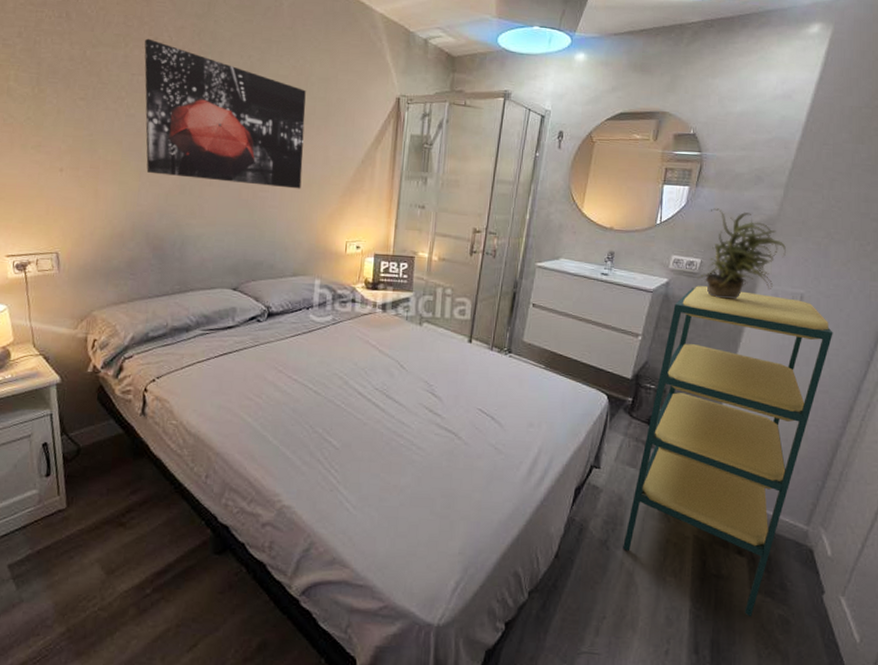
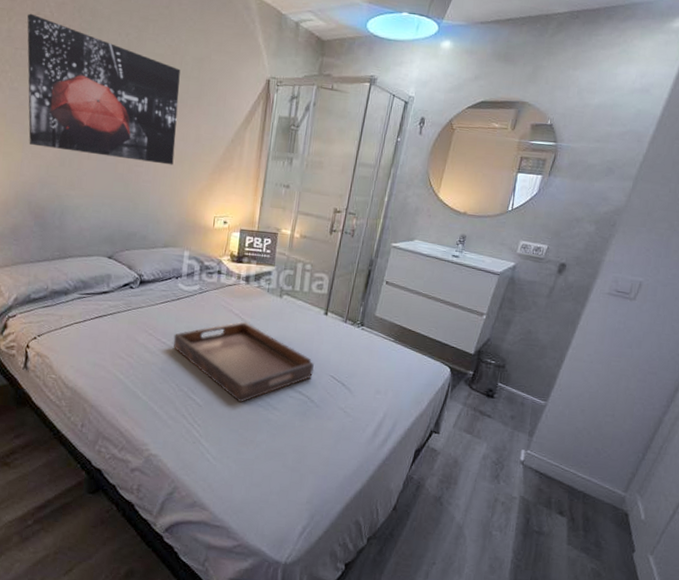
serving tray: none [305,353,460,444] -> present [173,321,314,403]
shelving unit: present [623,286,833,616] -> none [455,270,667,569]
potted plant: present [698,208,786,299] -> none [543,197,630,284]

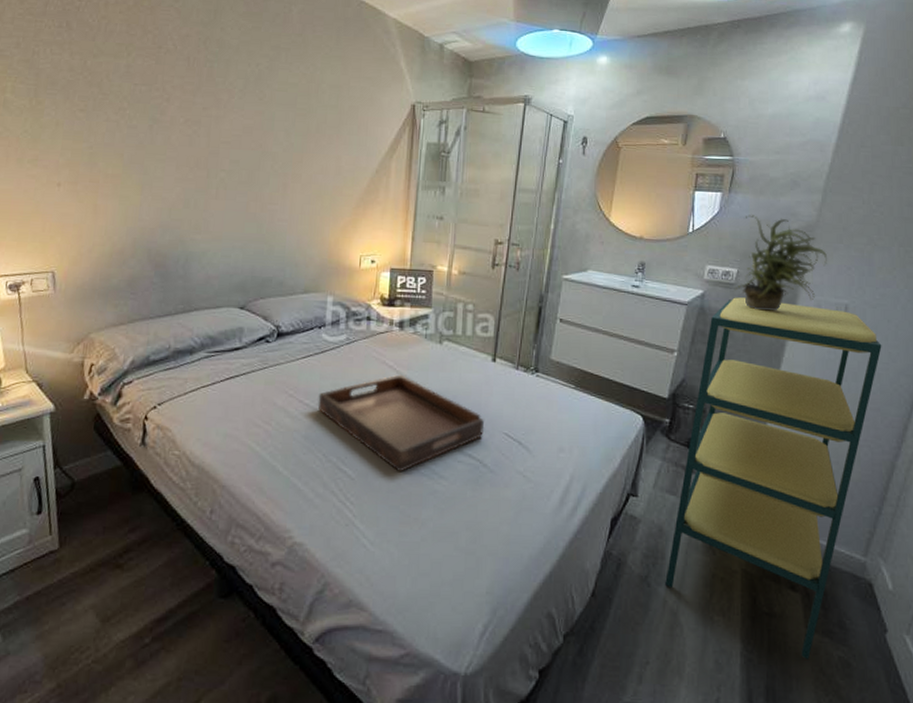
wall art: present [27,13,180,165] -> none [147,47,317,201]
shelving unit: none [455,270,667,569] -> present [665,297,882,659]
potted plant: none [543,197,630,284] -> present [735,215,827,311]

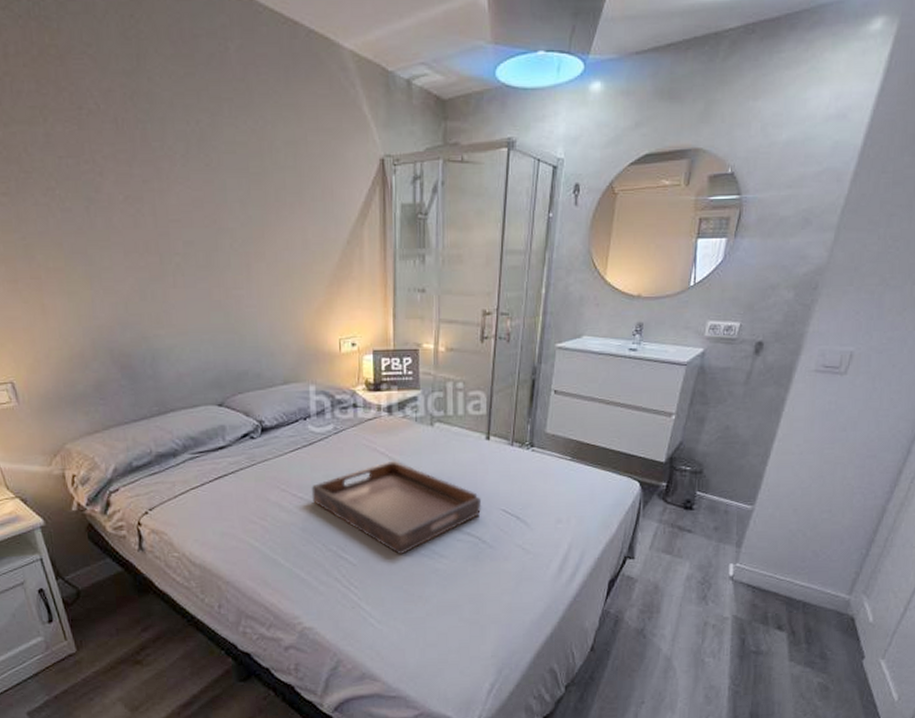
shelving unit: present [665,297,882,659] -> none [660,353,884,687]
potted plant: present [735,215,827,311] -> none [737,261,835,365]

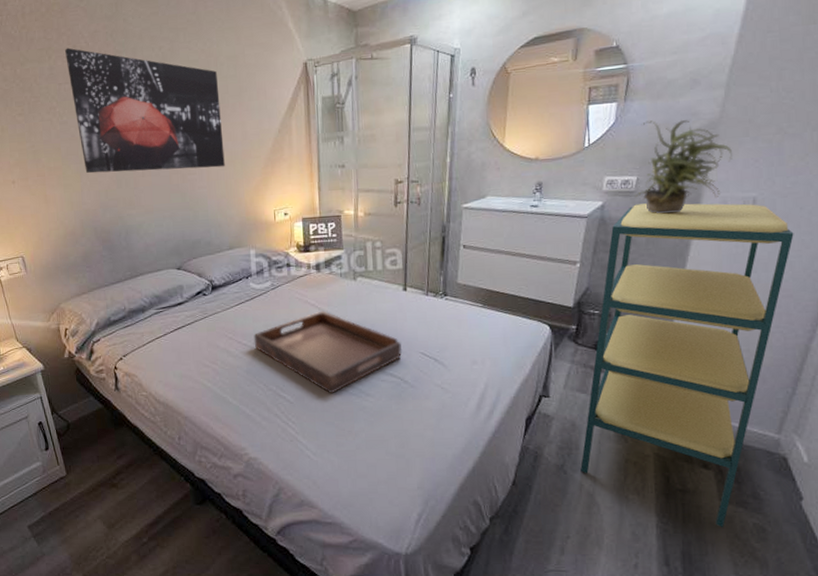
wall art: none [65,108,280,283] -> present [64,47,225,174]
shelving unit: none [660,353,884,687] -> present [580,203,794,527]
potted plant: none [737,261,835,365] -> present [635,120,732,214]

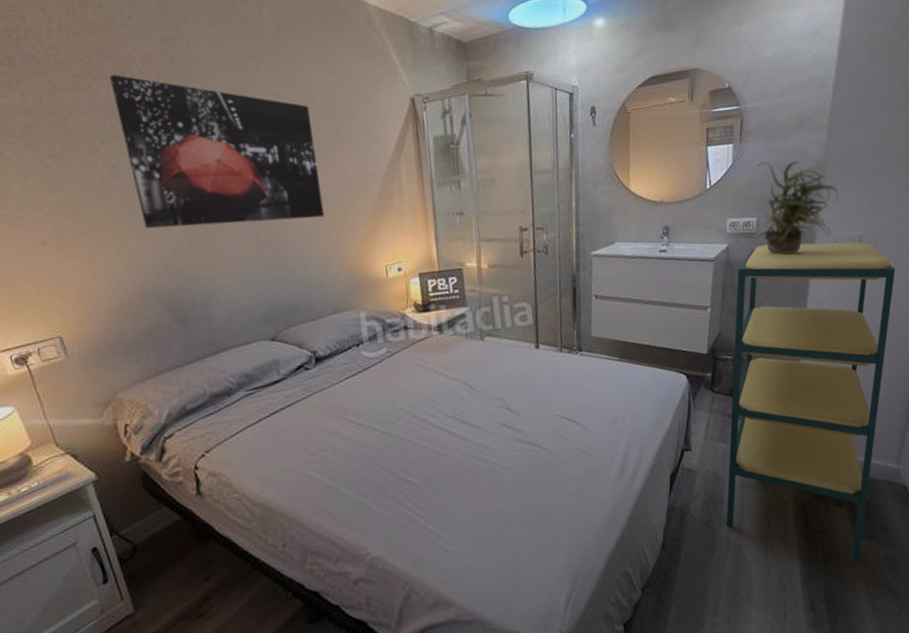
serving tray: present [253,310,403,394] -> none [369,377,539,472]

